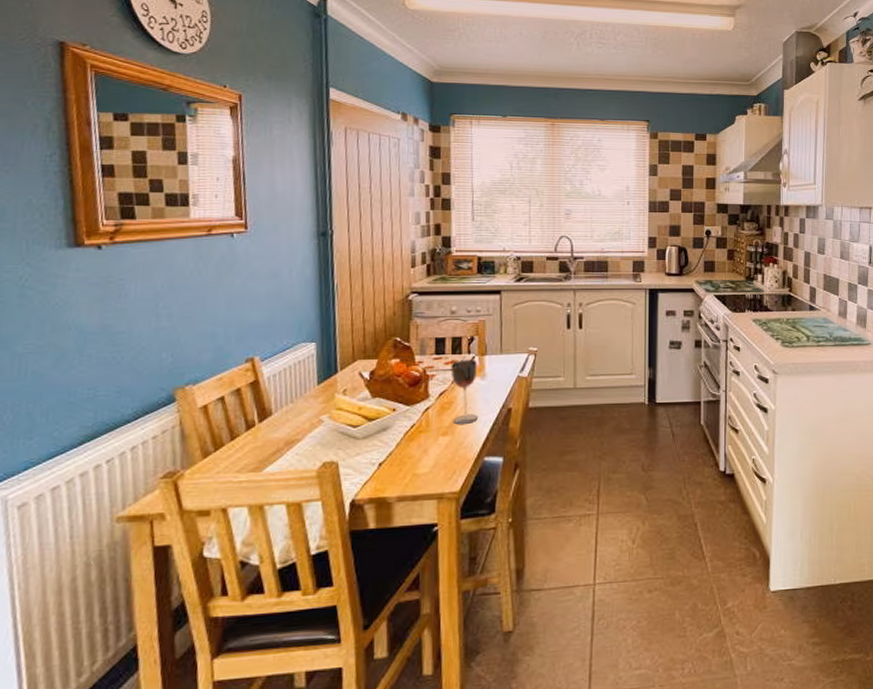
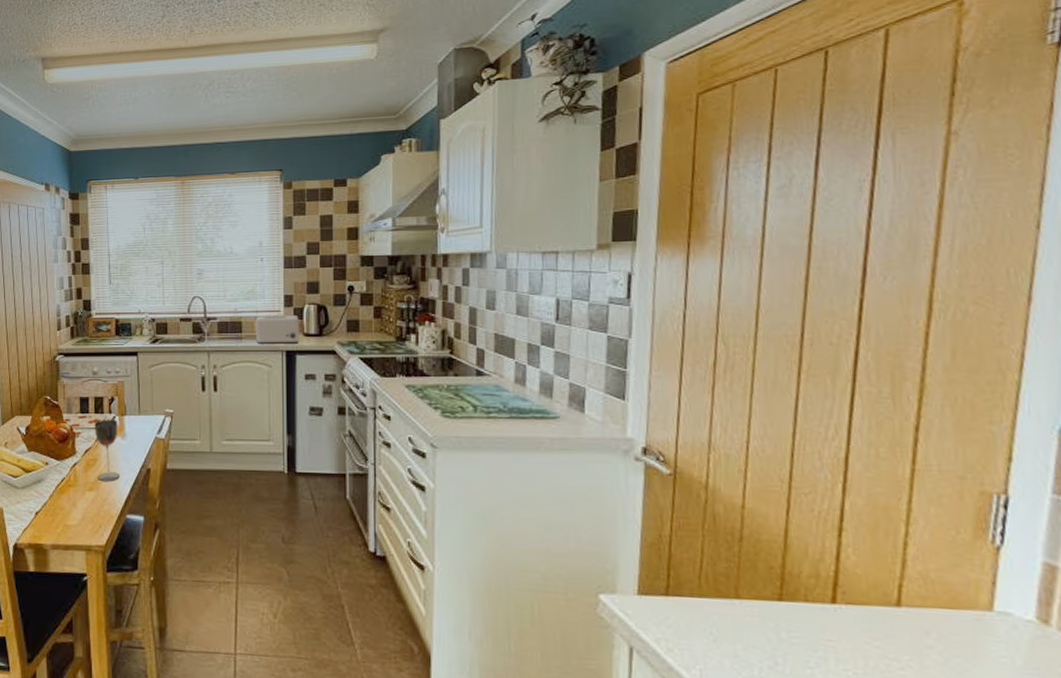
toaster: none [621,255,664,284] -> present [256,314,302,345]

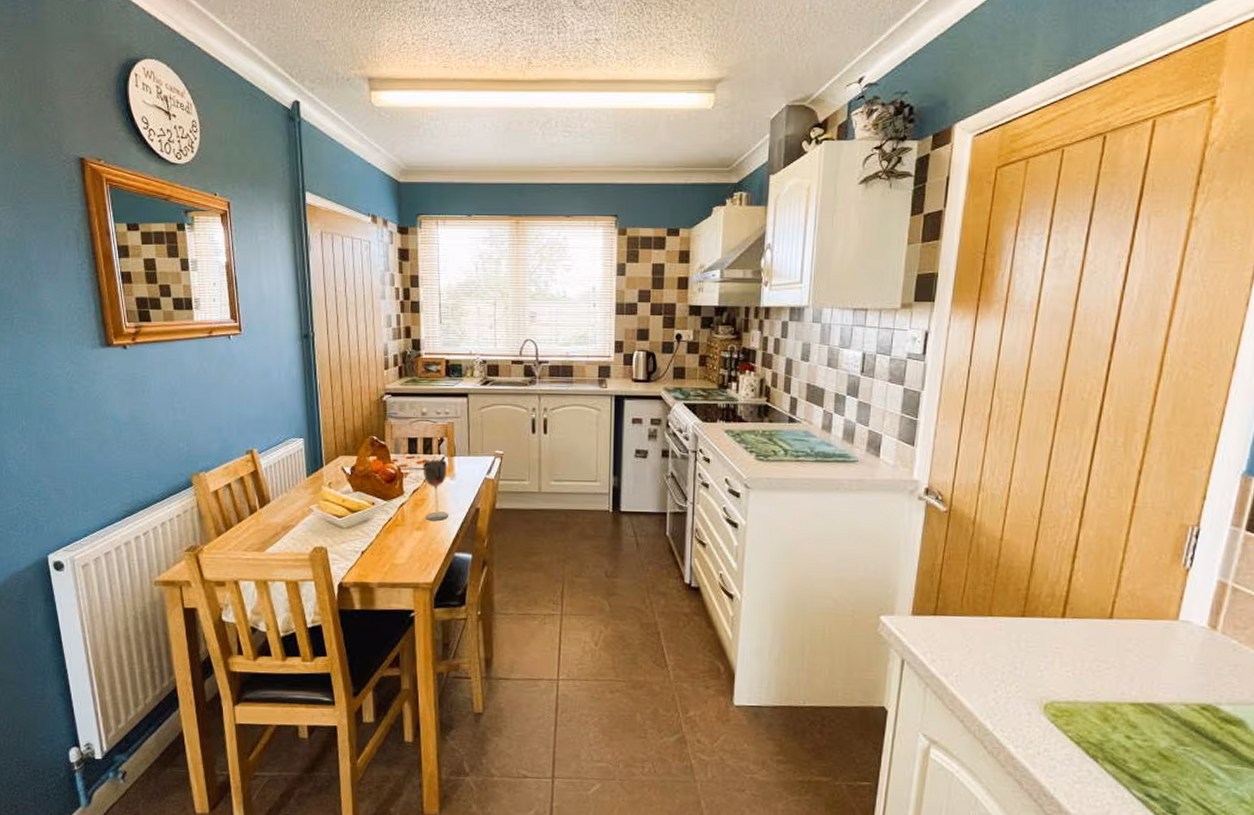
toaster: present [256,314,302,345] -> none [586,360,631,390]

